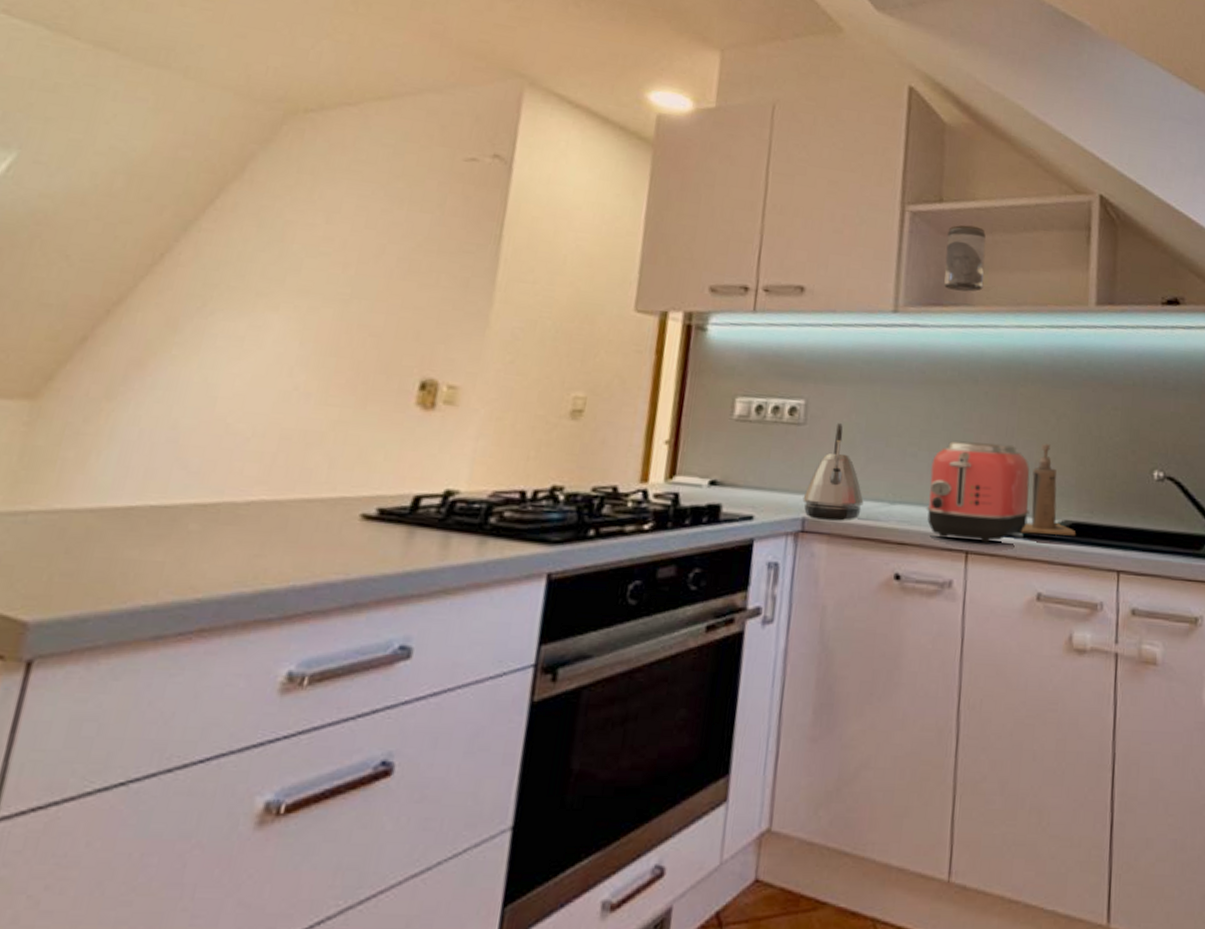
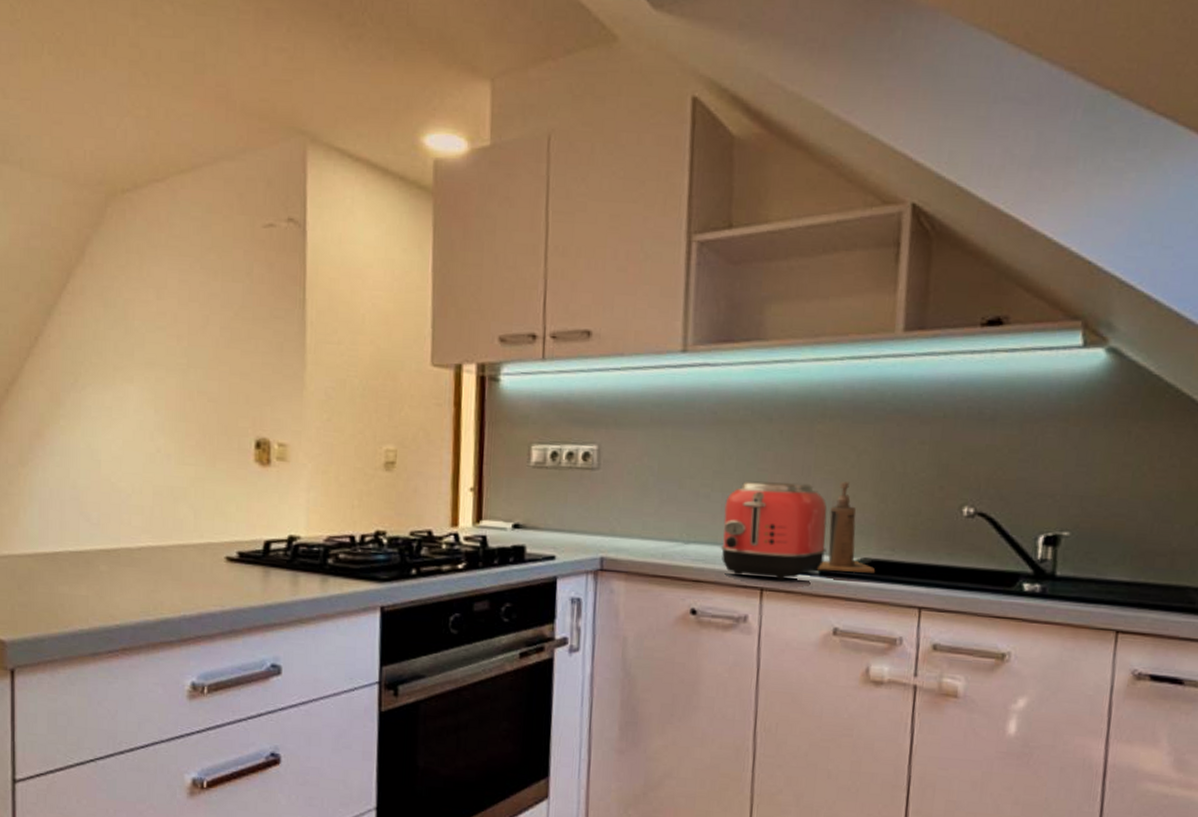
kettle: present [802,423,864,522] -> none [600,467,659,561]
jar: present [944,225,987,292] -> none [735,251,781,326]

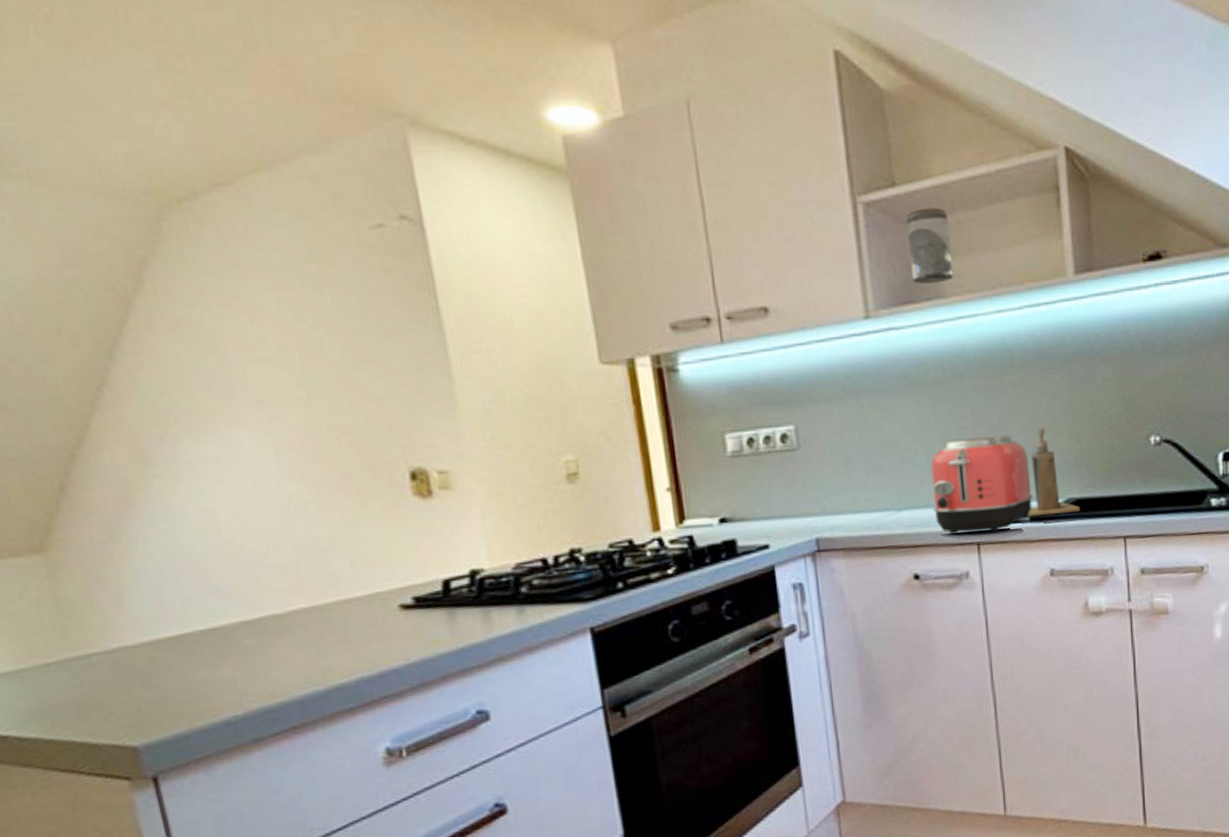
jar: none [735,251,781,326] -> present [906,208,954,284]

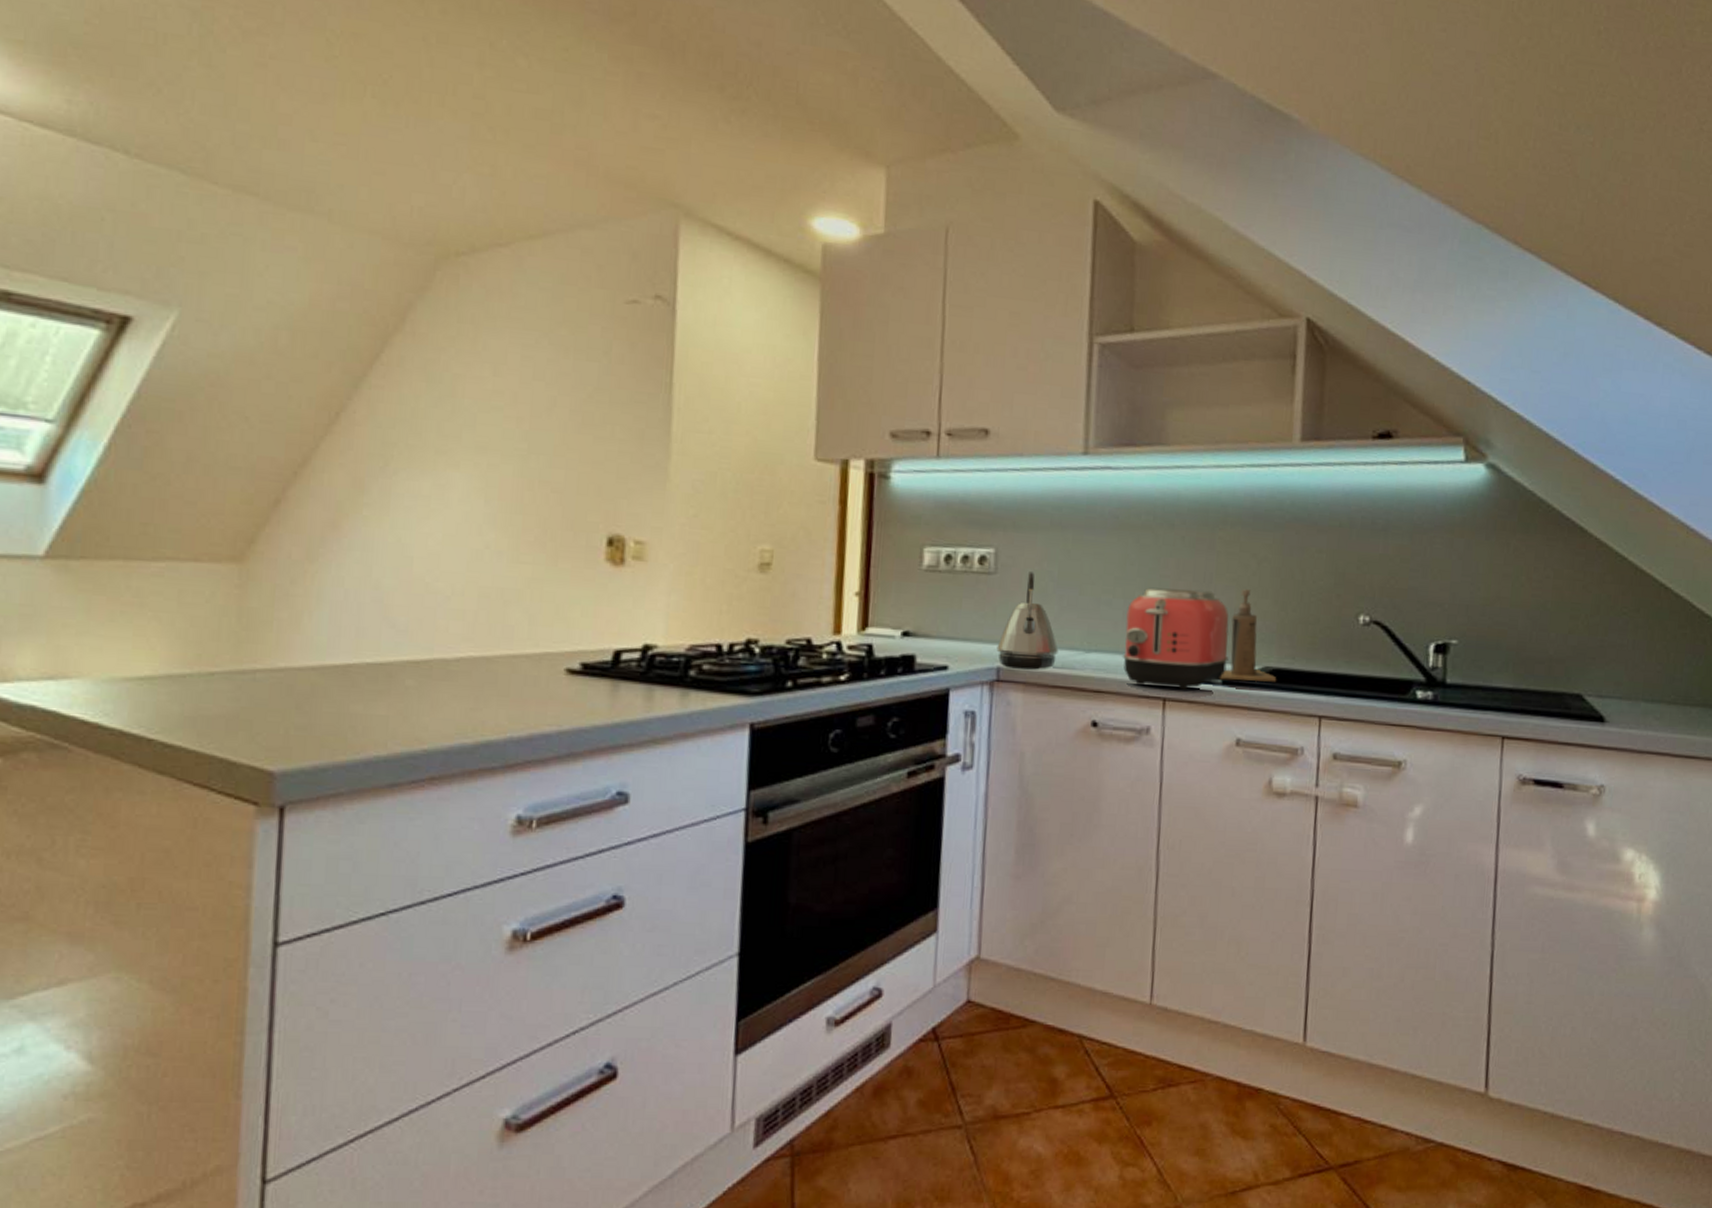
kettle: none [812,442,872,538] -> present [996,572,1059,671]
jar: present [906,208,954,284] -> none [1136,356,1182,430]

